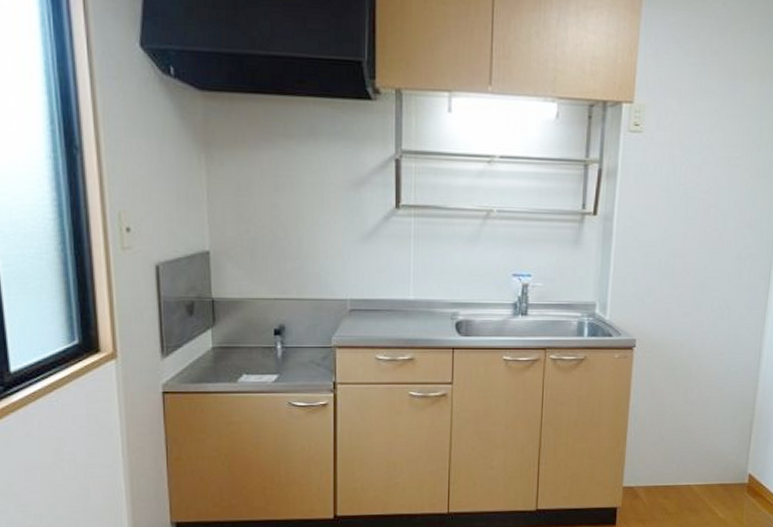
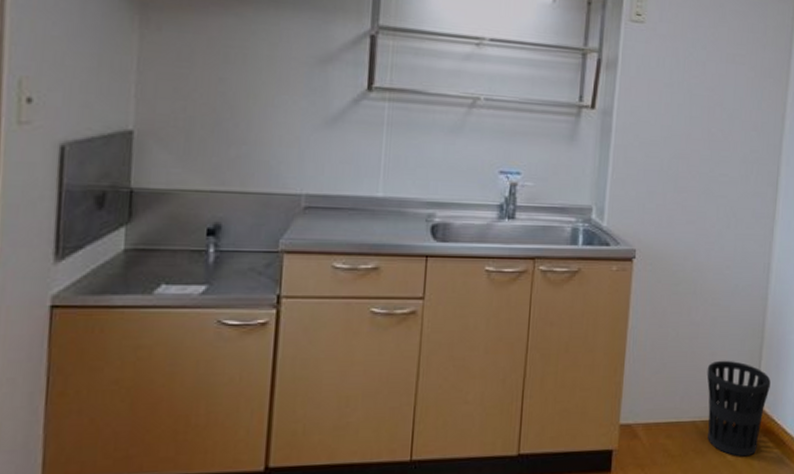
wastebasket: none [701,434,760,515] -> present [706,360,771,457]

